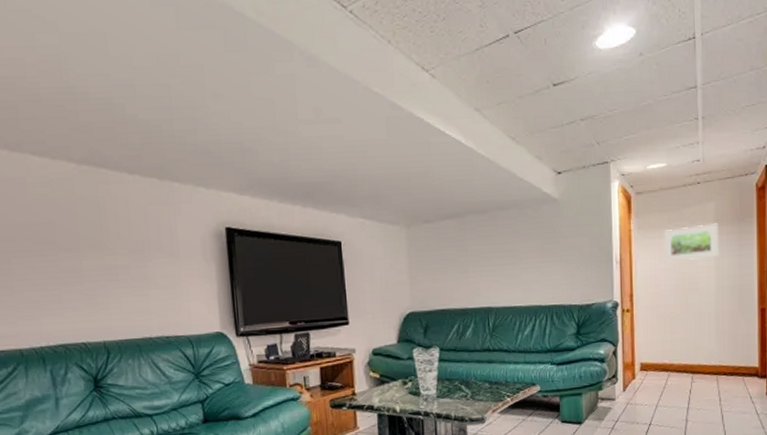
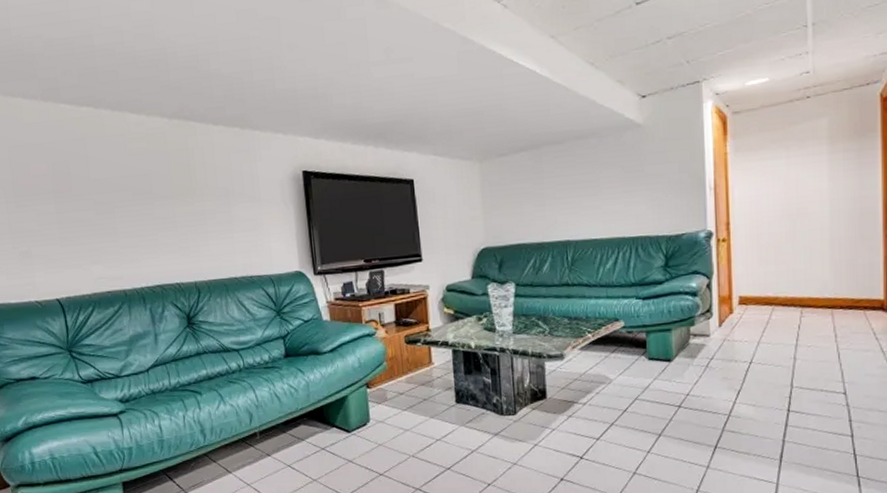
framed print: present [664,223,719,262] -> none [767,140,834,186]

